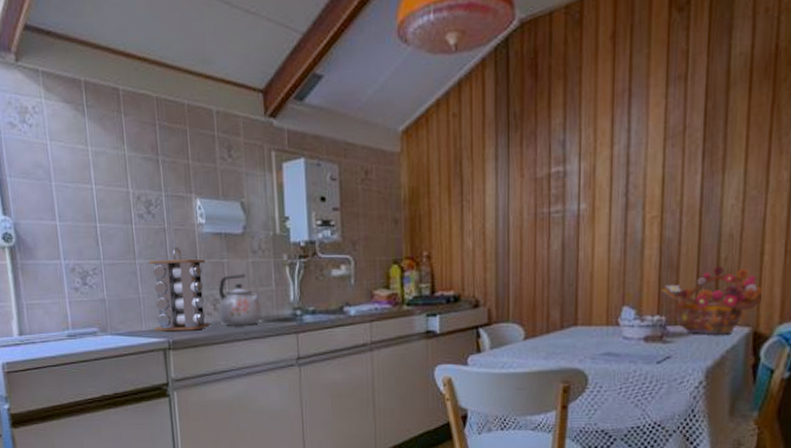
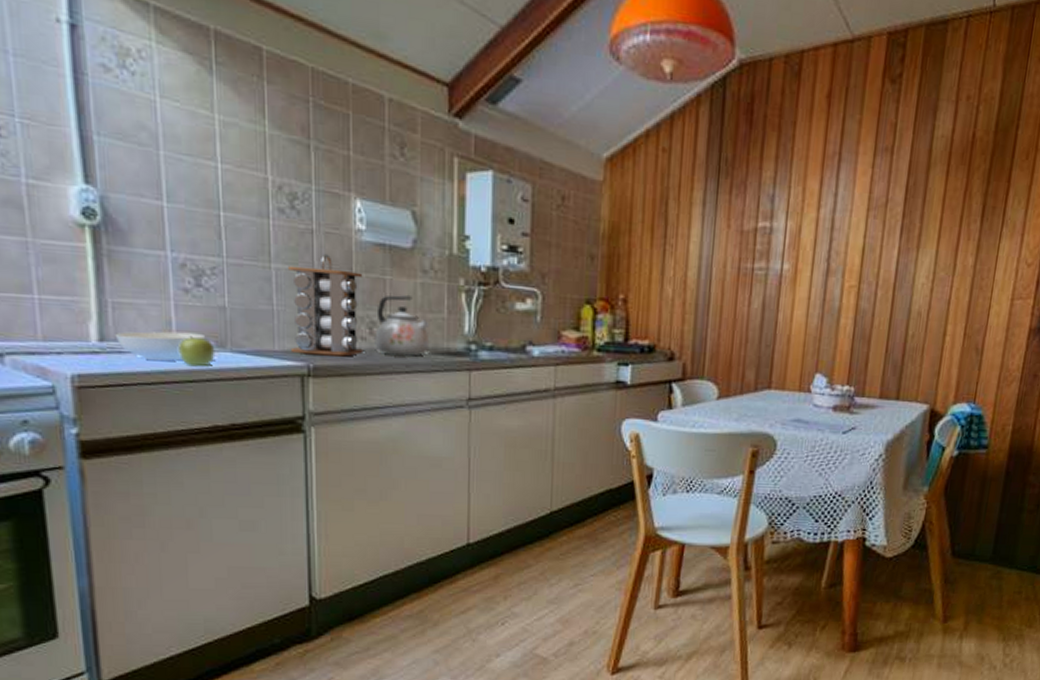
bowl: none [29,322,93,348] -> present [115,331,206,362]
fruit: none [73,325,100,349] -> present [179,336,216,367]
flower arrangement: present [661,266,763,336] -> none [852,342,942,411]

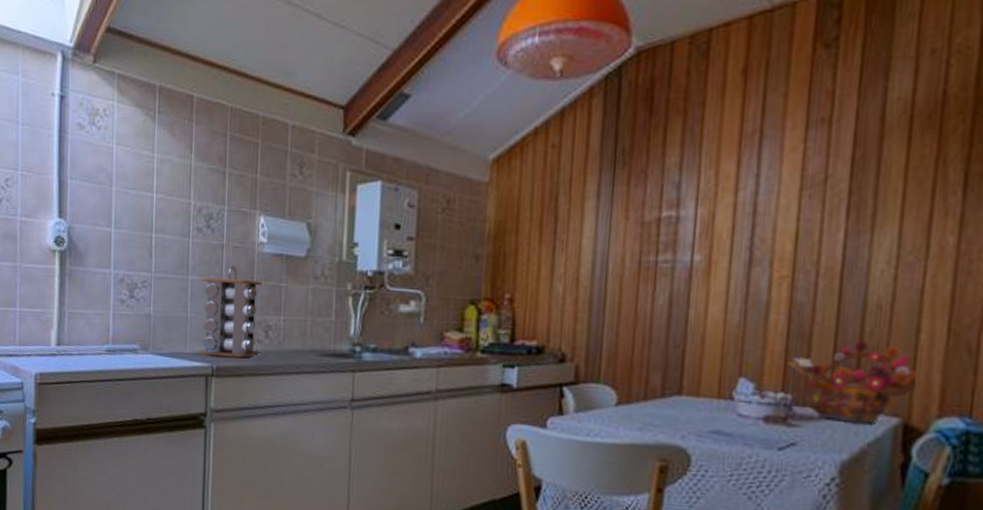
bowl: present [115,331,206,362] -> none [68,337,134,363]
fruit: present [179,336,216,367] -> none [113,340,140,367]
kettle: present [375,295,430,357] -> none [269,300,318,359]
flower arrangement: none [852,342,942,411] -> present [788,341,918,425]

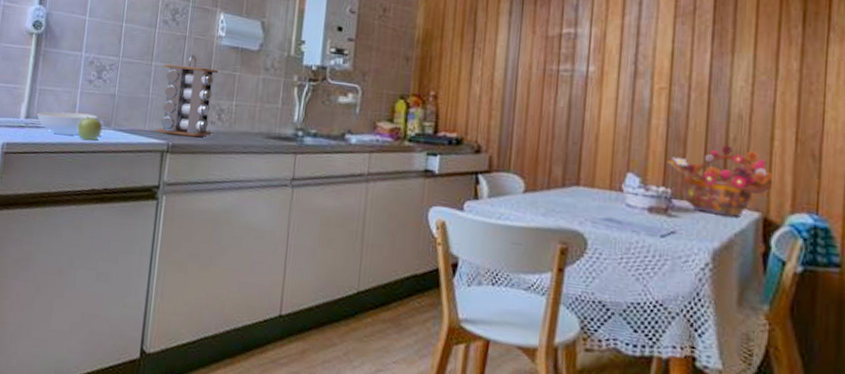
bowl: none [68,337,134,363] -> present [36,111,98,136]
fruit: none [113,340,140,367] -> present [77,116,103,141]

